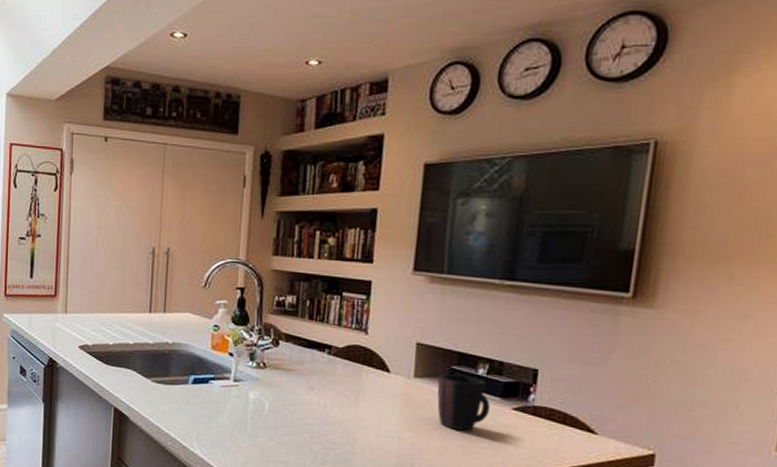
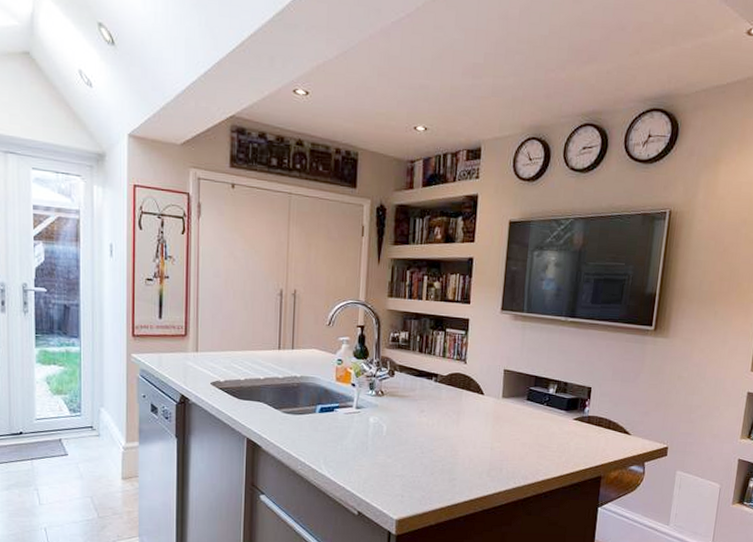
mug: present [437,373,490,431] -> none [519,393,558,439]

